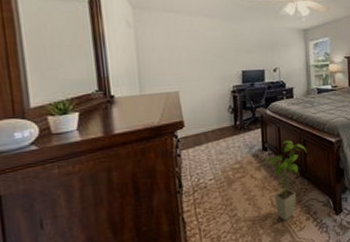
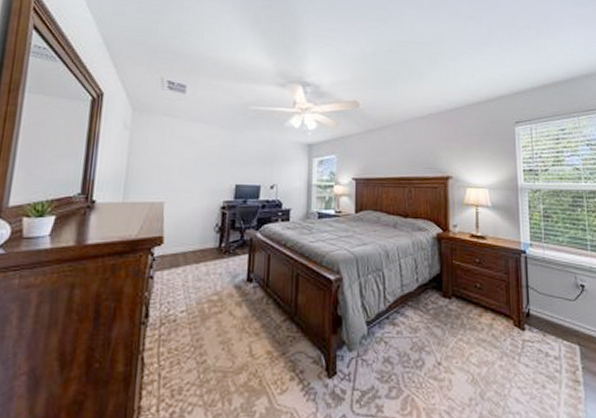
house plant: present [266,139,307,221] -> none [249,271,299,378]

